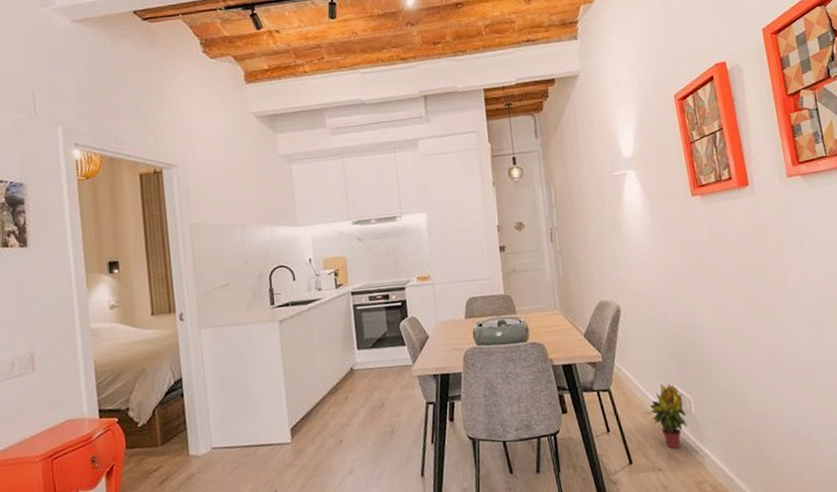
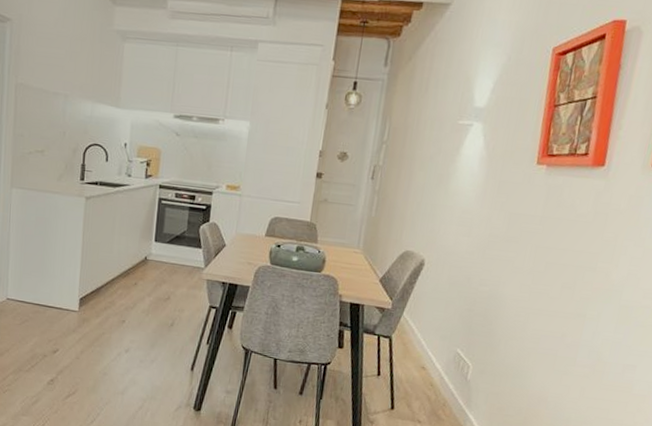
potted plant: present [649,383,688,449] -> none [425,344,463,407]

